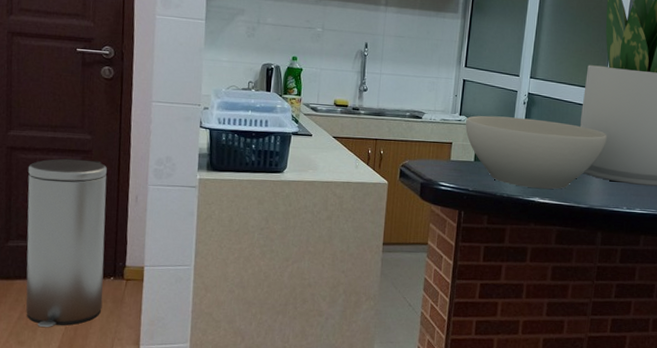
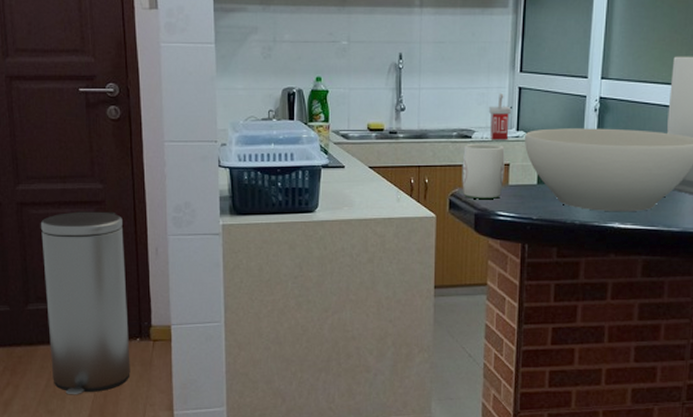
mug: none [411,123,449,172] -> present [462,143,505,200]
soap dispenser: none [437,83,456,123] -> present [488,94,511,140]

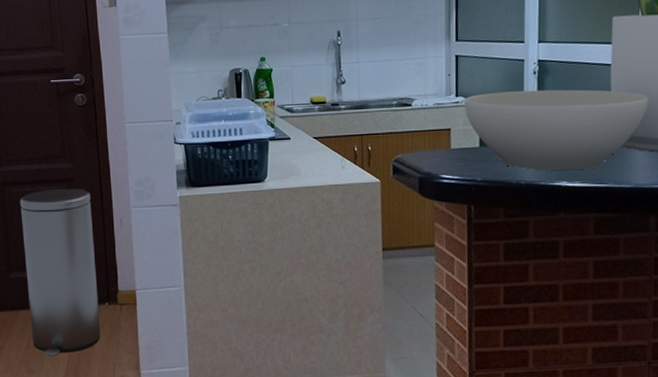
mug: present [462,143,505,200] -> none [403,110,446,164]
soap dispenser: present [488,94,511,140] -> none [426,62,449,107]

